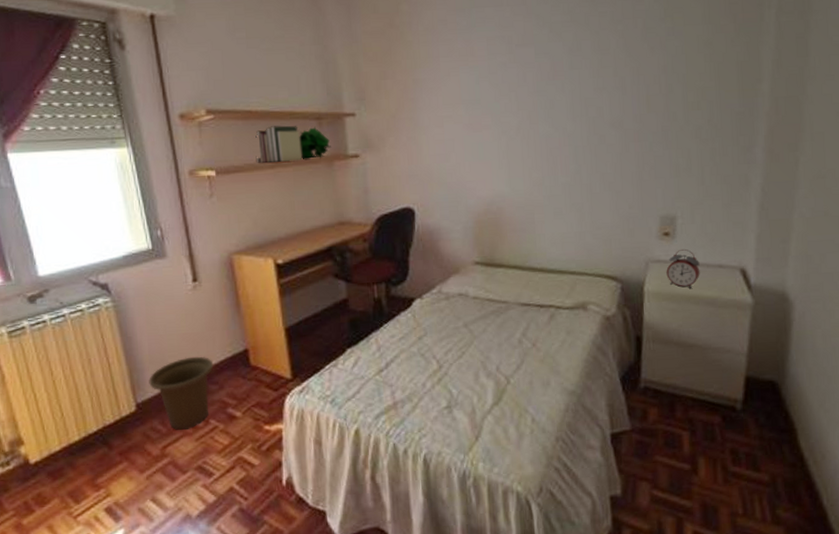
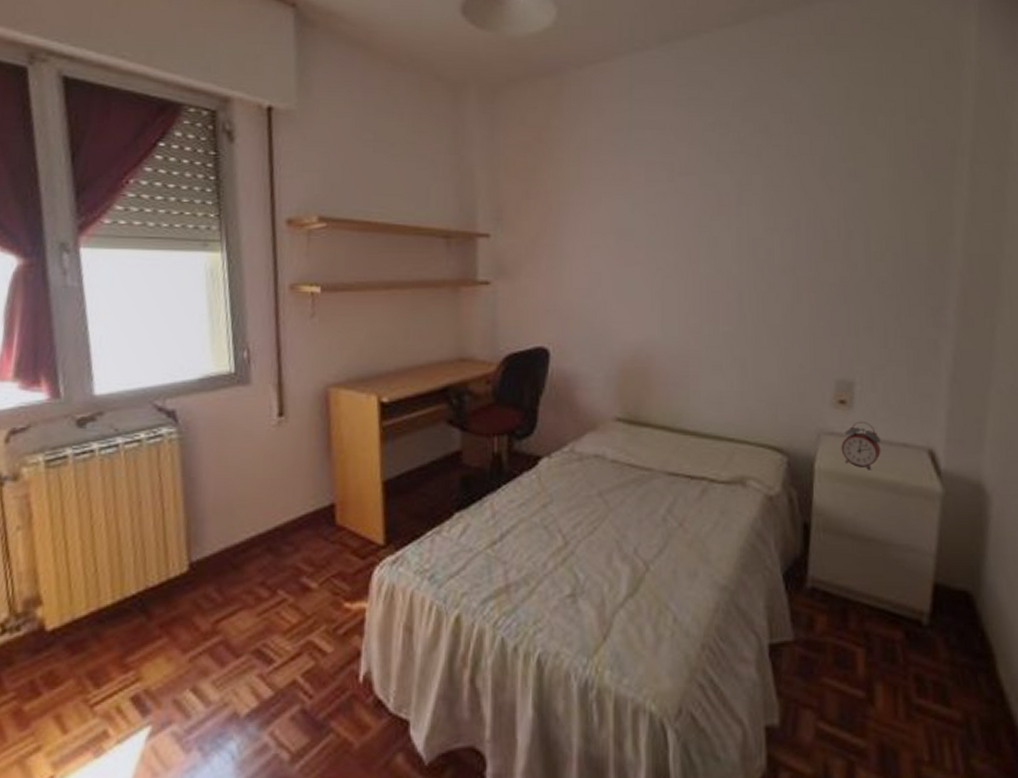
basket: present [149,356,214,430] -> none [209,508,291,600]
books: present [255,125,303,164] -> none [369,241,424,284]
plant: present [299,126,331,160] -> none [422,245,459,284]

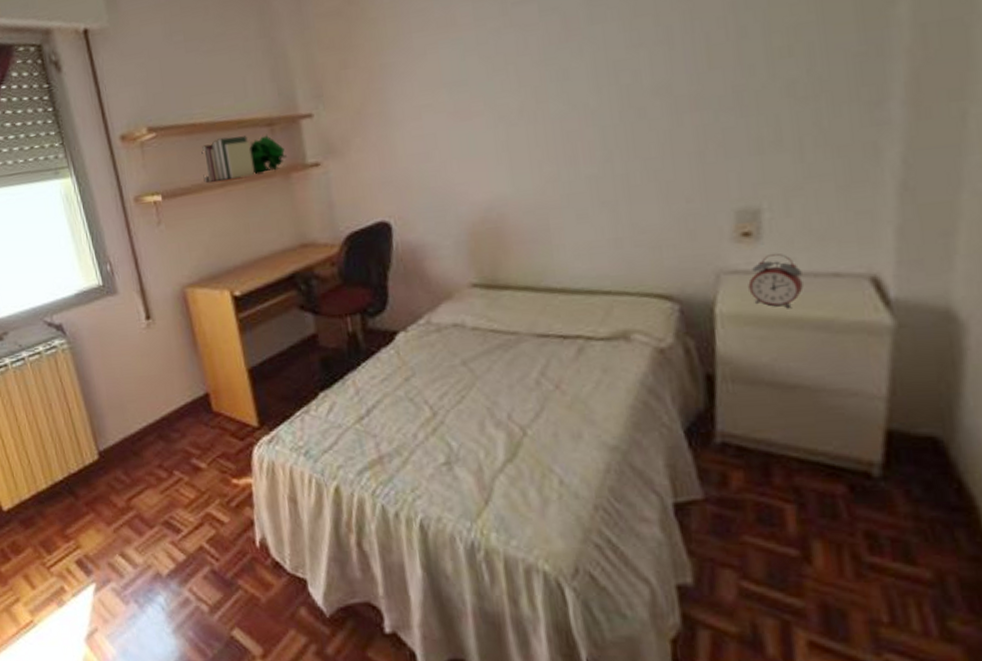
books: none [369,241,424,284] -> present [201,136,255,184]
plant: none [422,245,459,284] -> present [250,134,287,175]

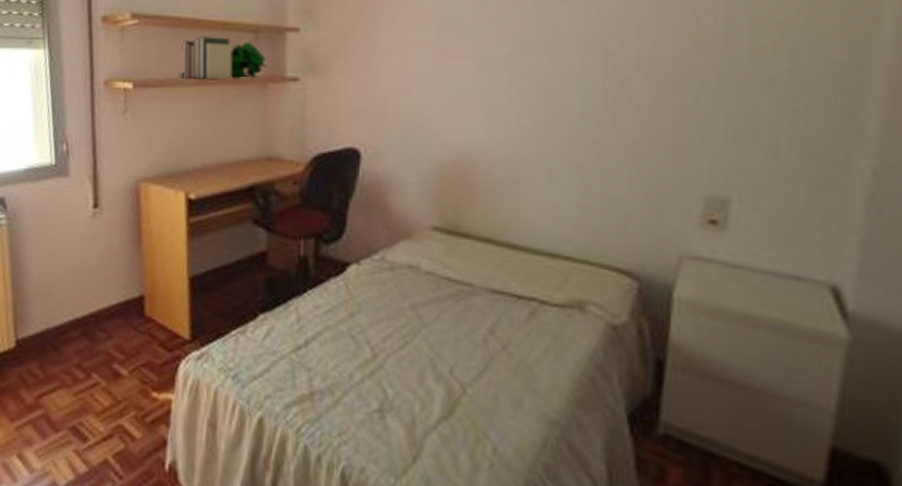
alarm clock: present [748,253,804,307] -> none [709,245,764,304]

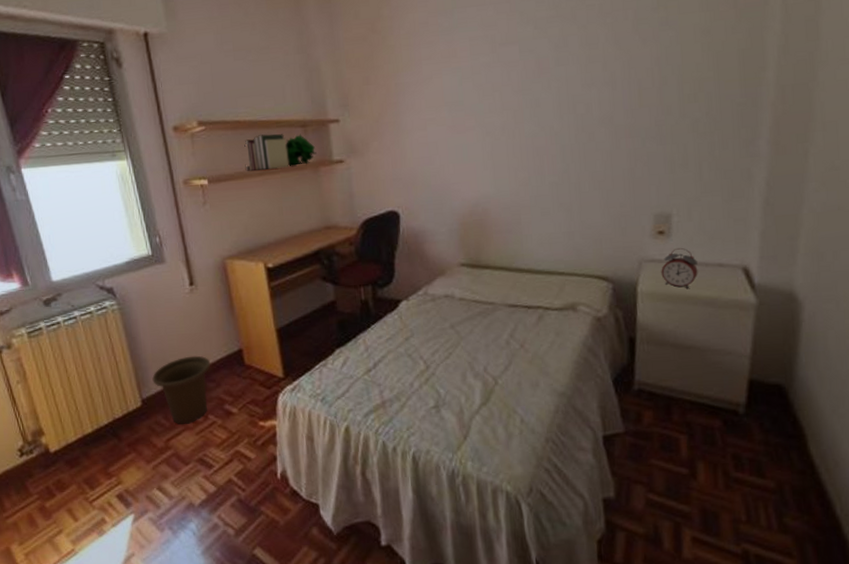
basket: none [32,295,104,380] -> present [152,355,211,424]
alarm clock: none [709,245,764,304] -> present [661,247,698,288]

